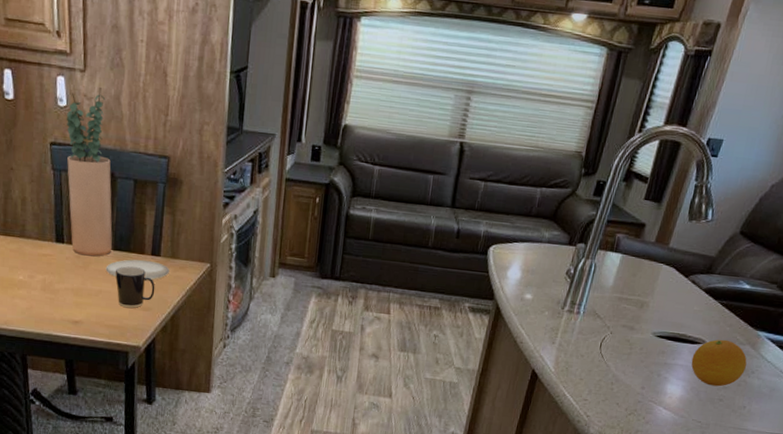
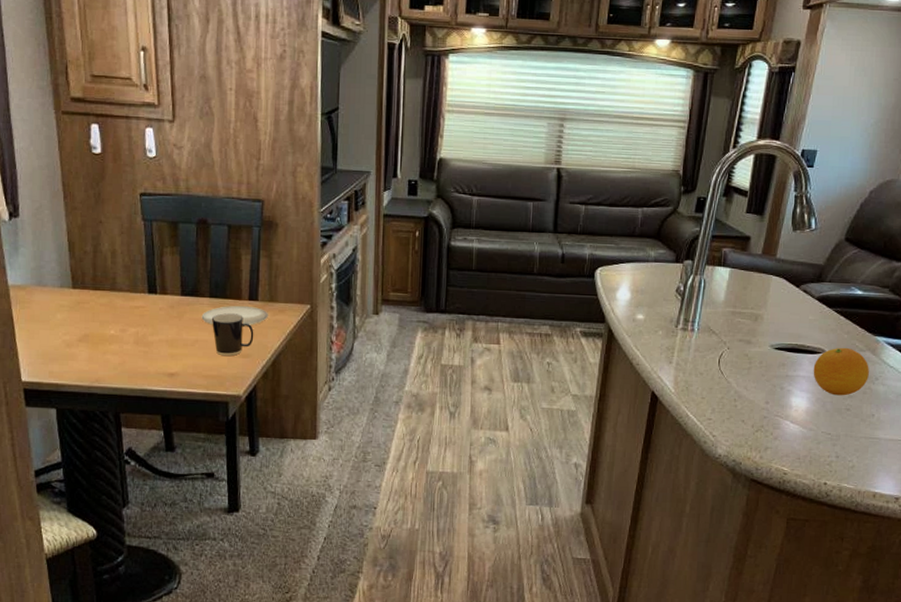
vase: present [67,88,113,257] -> none [156,137,208,305]

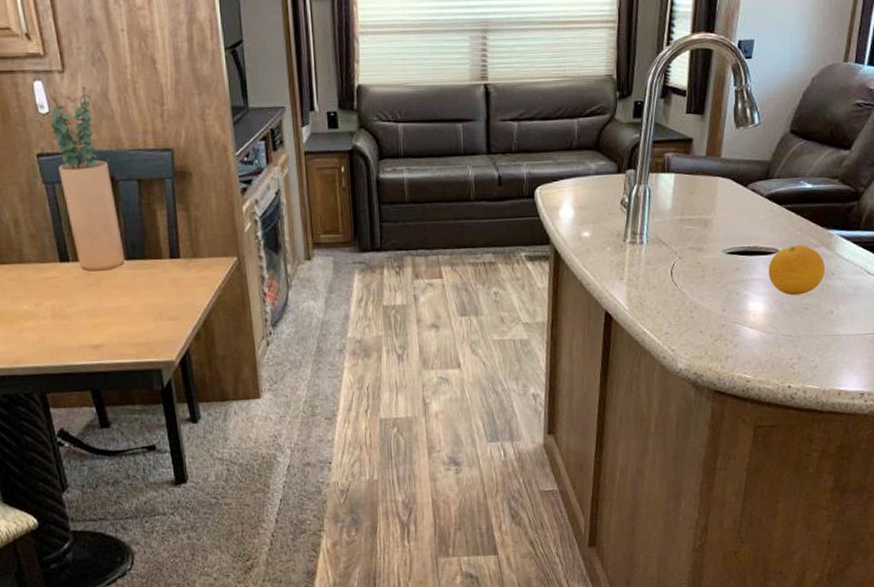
vase: none [156,137,208,305] -> present [51,87,126,272]
plate: present [201,305,268,326] -> none [121,264,193,289]
mug: present [211,313,254,357] -> none [132,274,181,321]

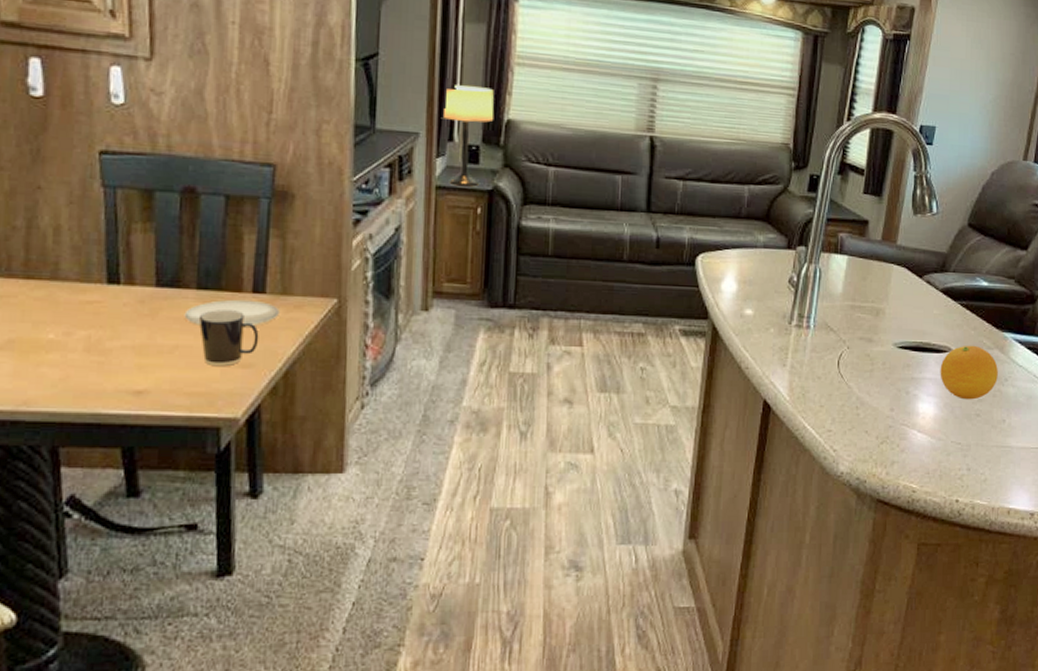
vase: present [51,87,126,272] -> none [124,80,195,300]
plate: none [121,264,193,289] -> present [184,299,280,326]
mug: none [132,274,181,321] -> present [198,310,259,367]
table lamp: none [301,58,347,150] -> present [440,85,494,187]

